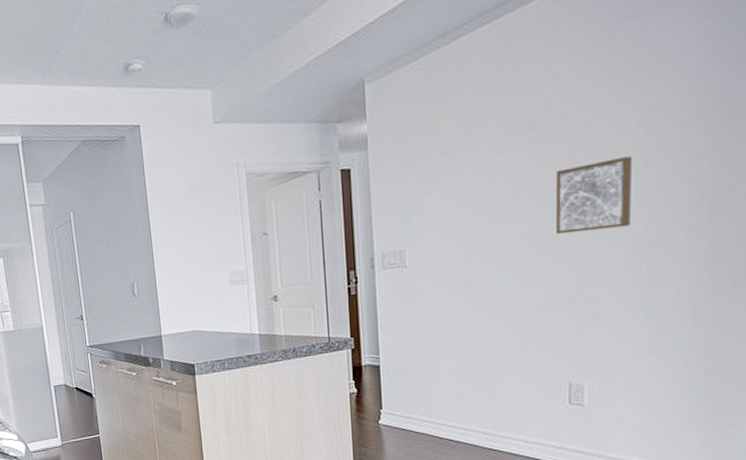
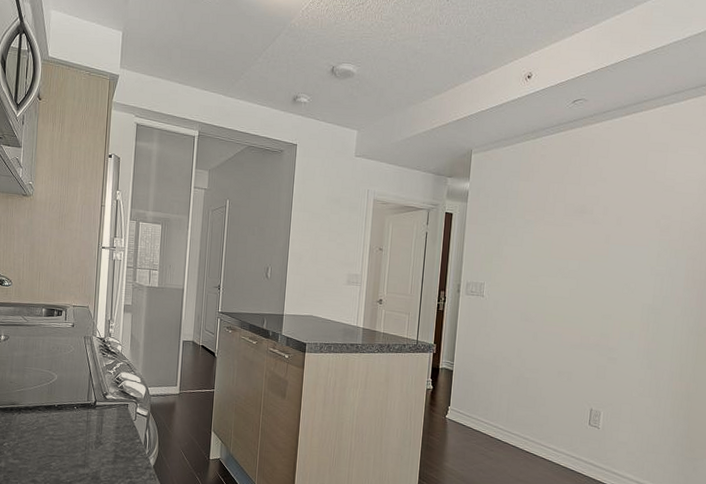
wall art: present [556,156,631,235] -> none [593,246,649,298]

